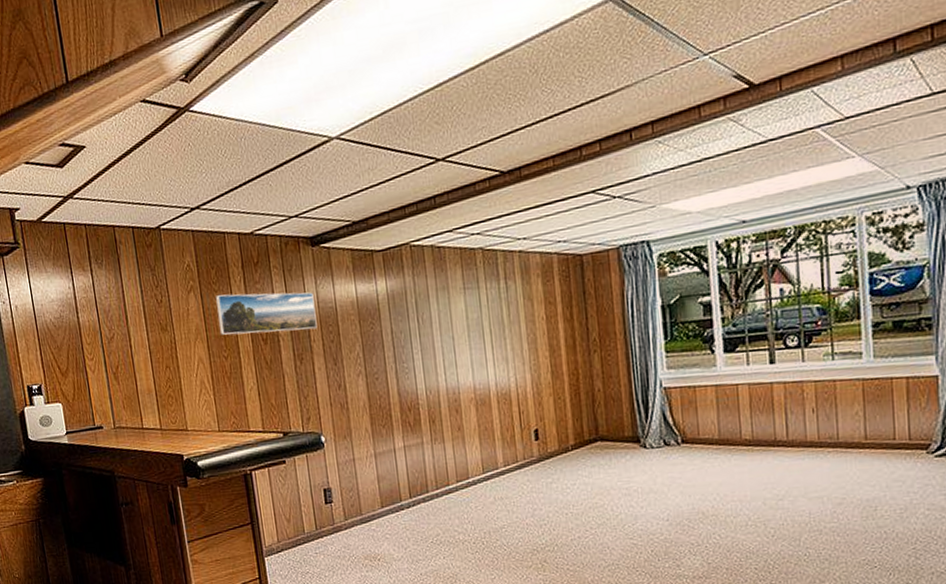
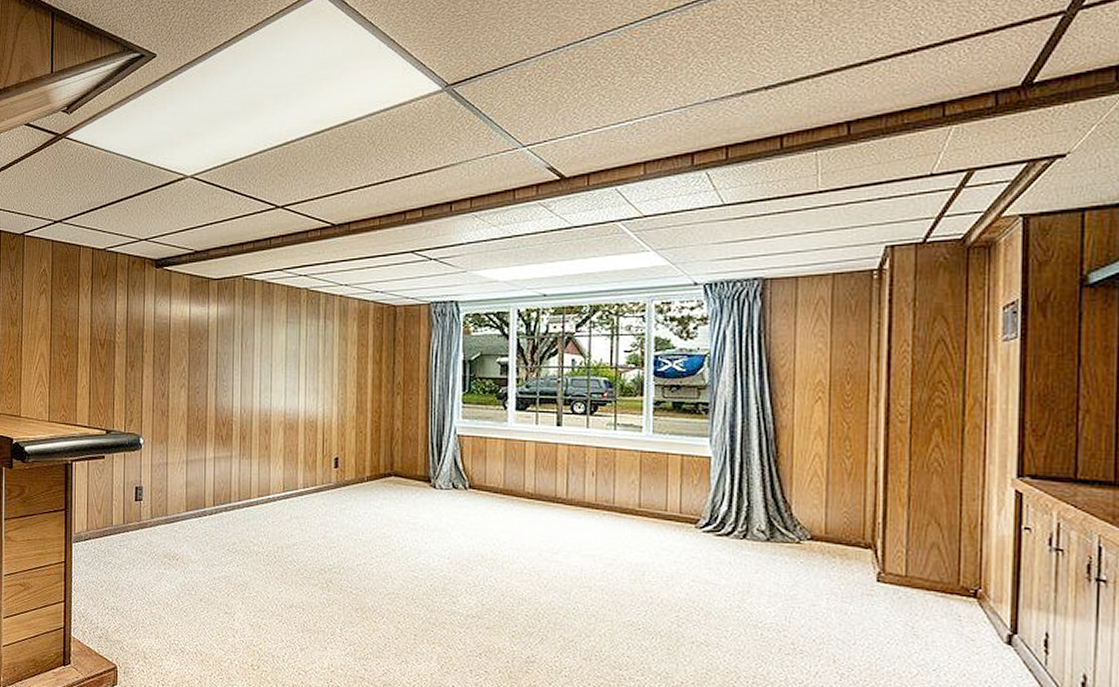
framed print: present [216,292,318,335] -> none [63,300,151,341]

